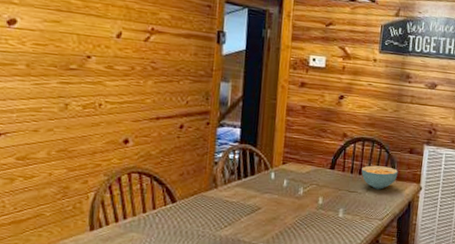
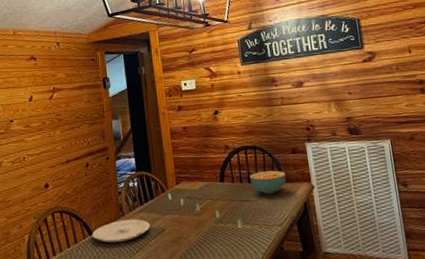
plate: none [174,192,246,215] -> present [91,219,151,243]

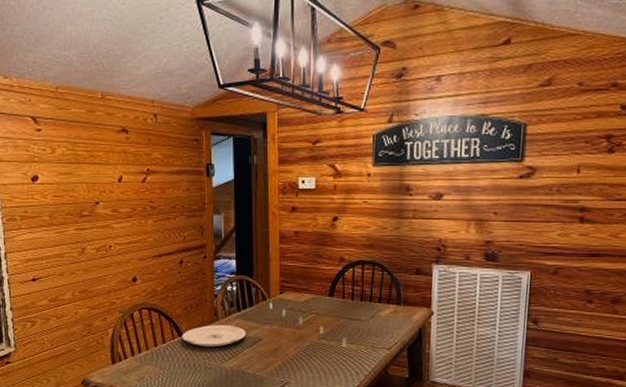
cereal bowl: present [250,170,287,195] -> none [363,290,405,316]

